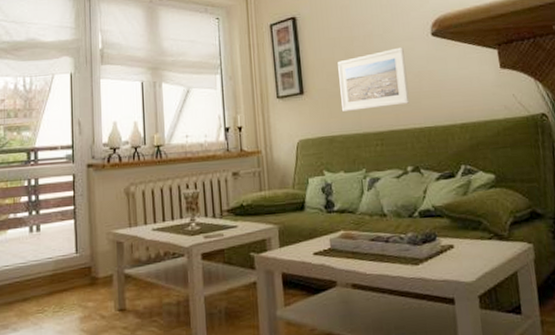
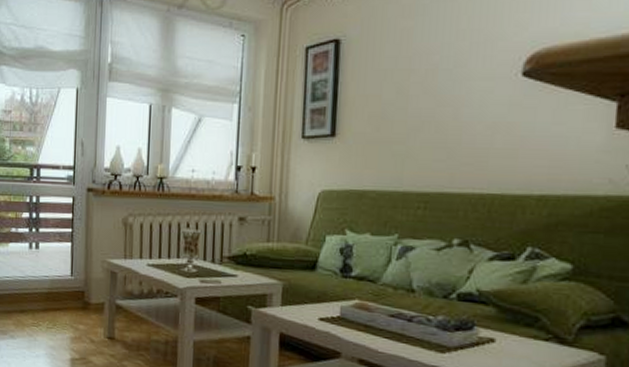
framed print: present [338,47,410,113] -> none [379,88,478,164]

